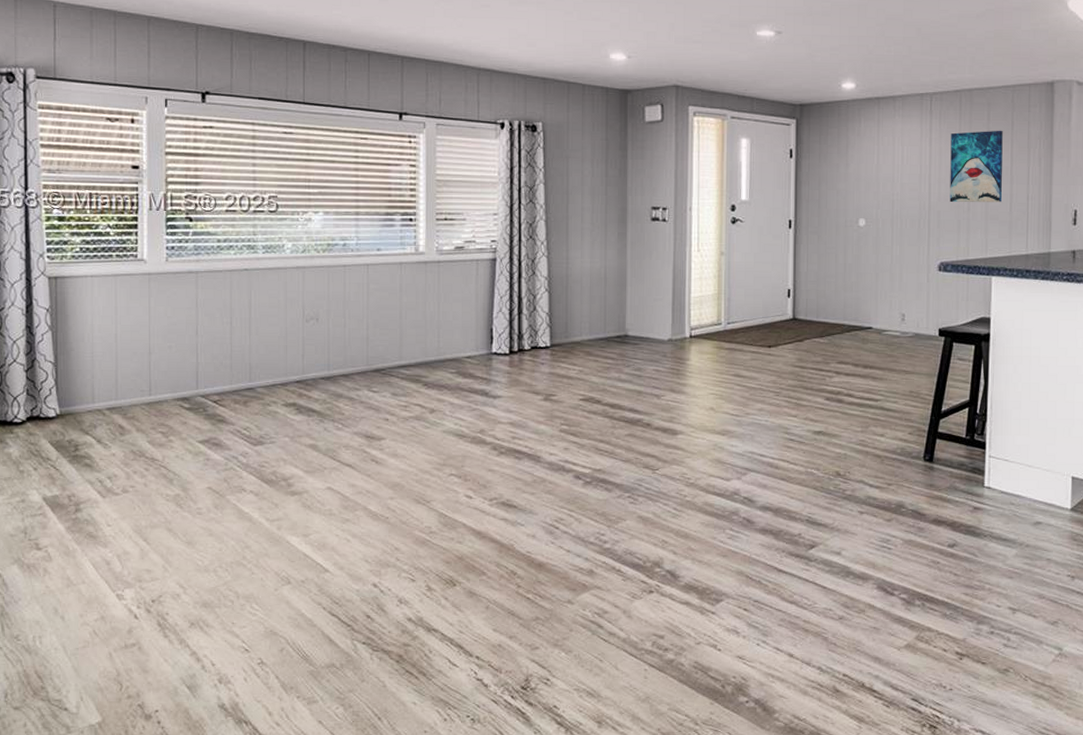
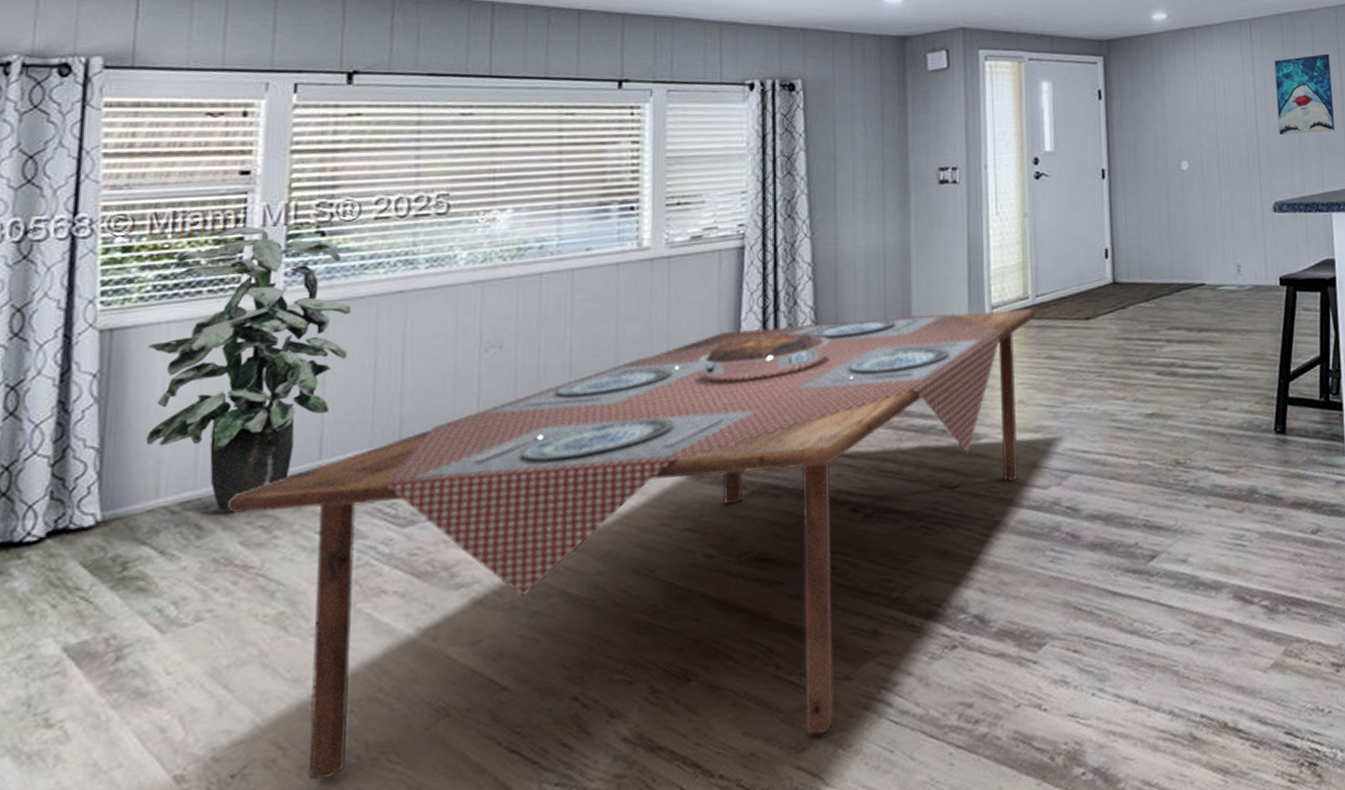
indoor plant: none [80,209,213,417] -> present [145,226,352,510]
dining table: none [138,326,727,639] -> present [226,308,1036,781]

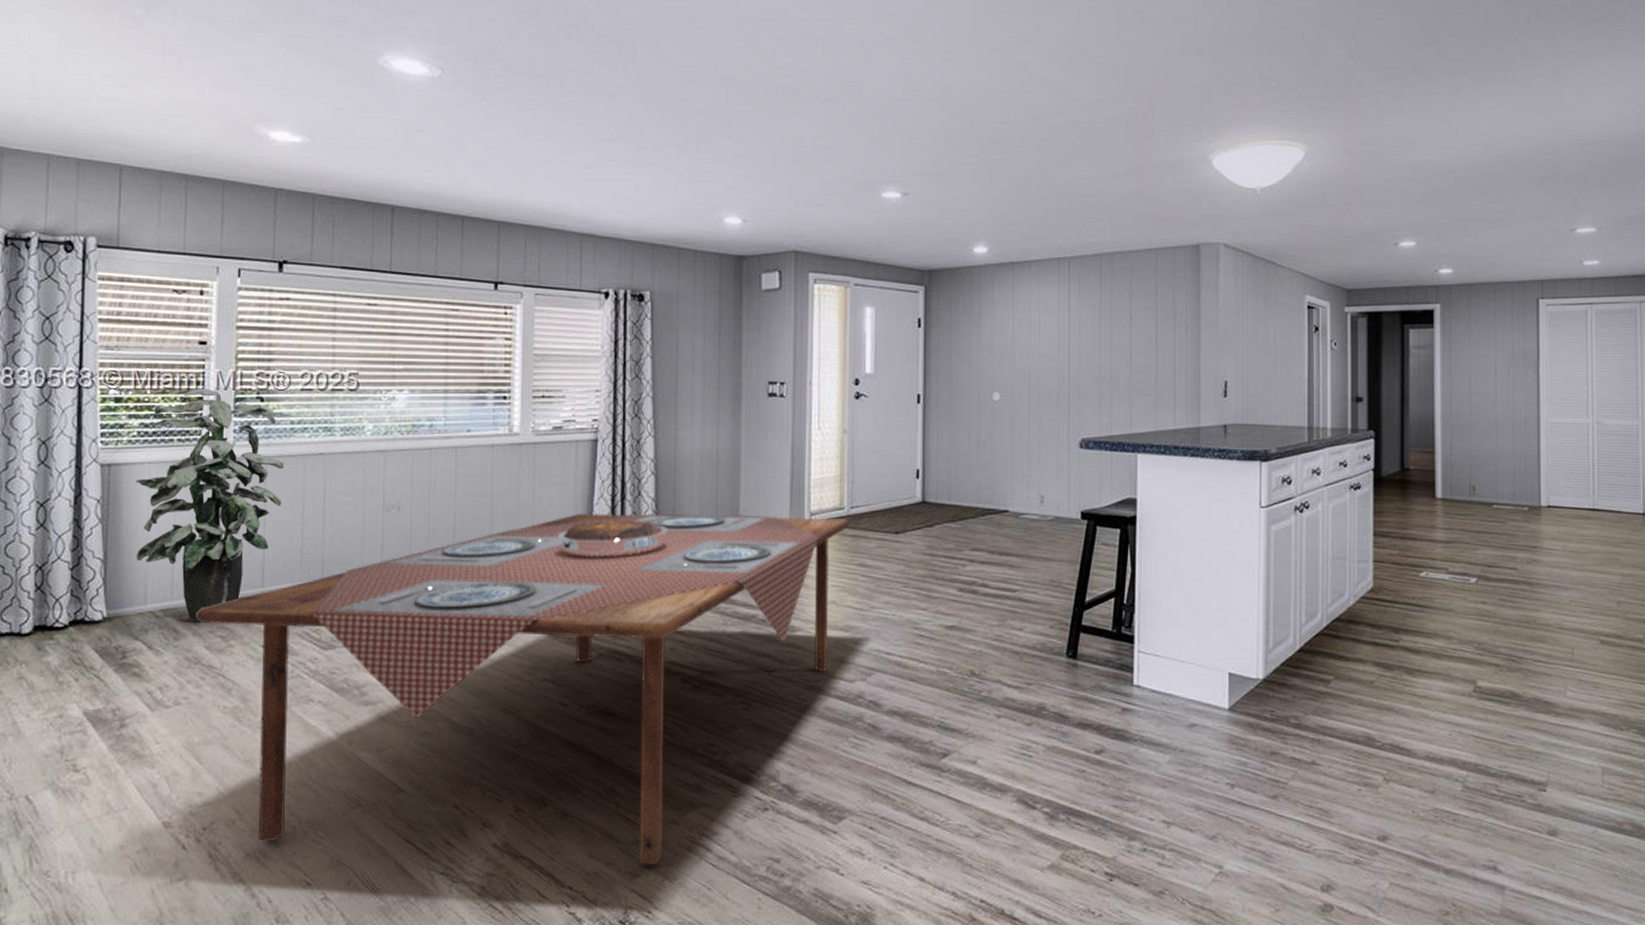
wall art: present [1274,53,1335,136] -> none [1090,296,1146,374]

